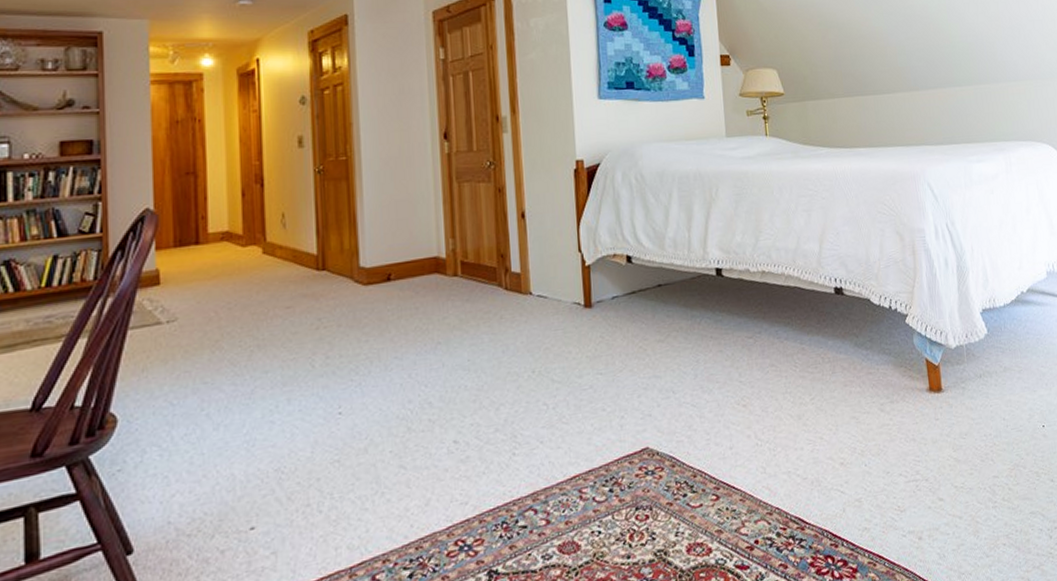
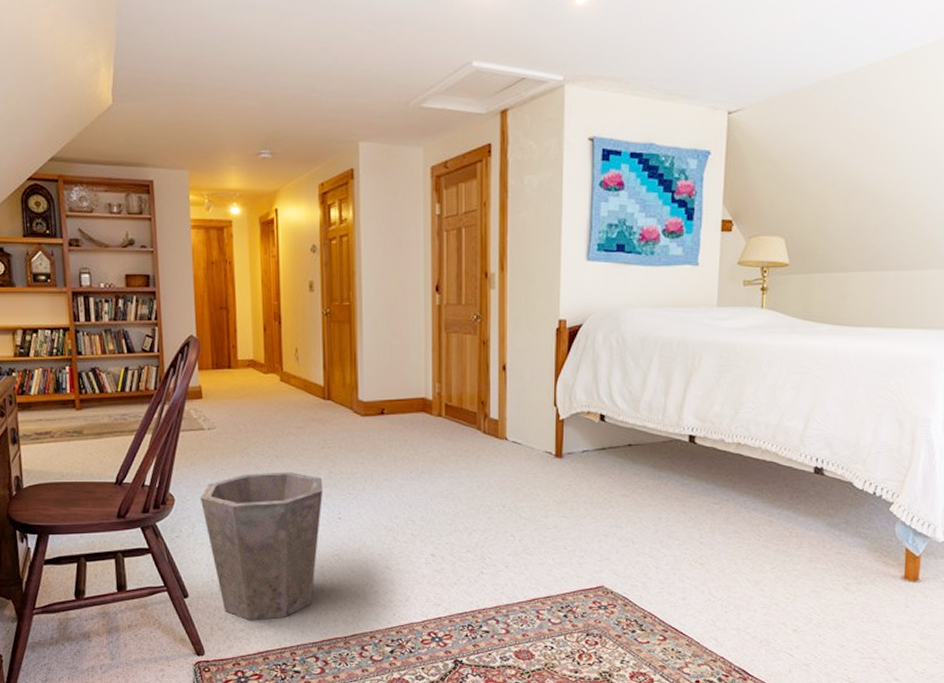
waste bin: none [155,362,319,571] -> present [201,471,323,621]

